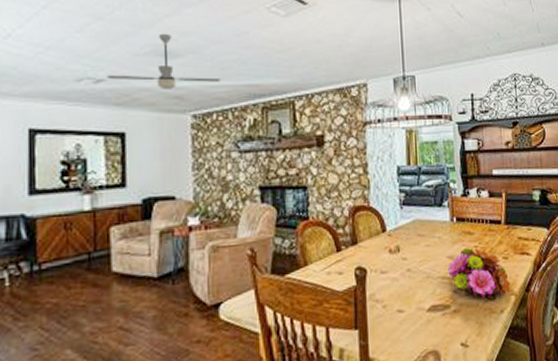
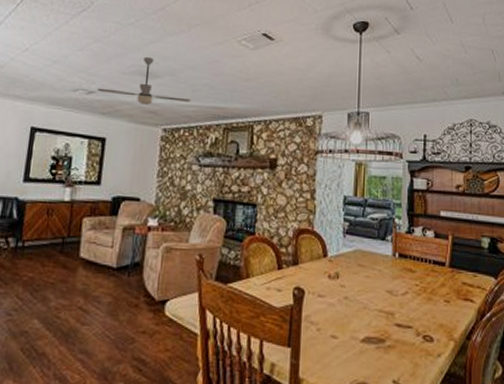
flower bouquet: present [448,247,511,298] -> none [385,285,450,339]

